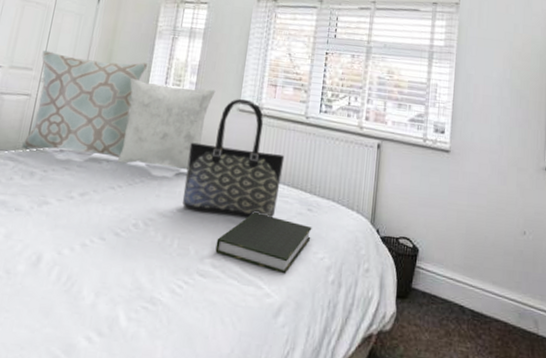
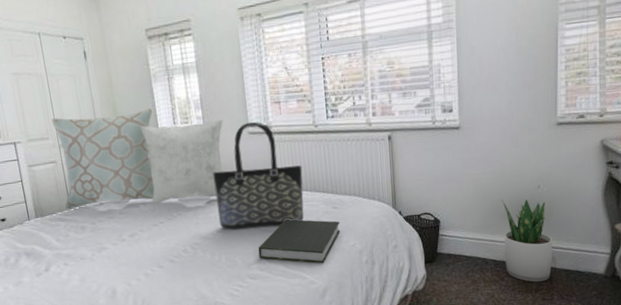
planter: none [483,239,536,349] -> present [501,199,553,282]

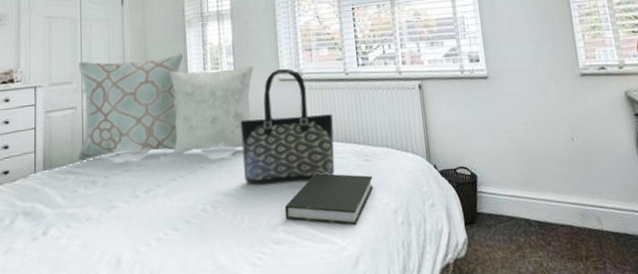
planter: present [501,199,553,282] -> none [537,153,599,248]

